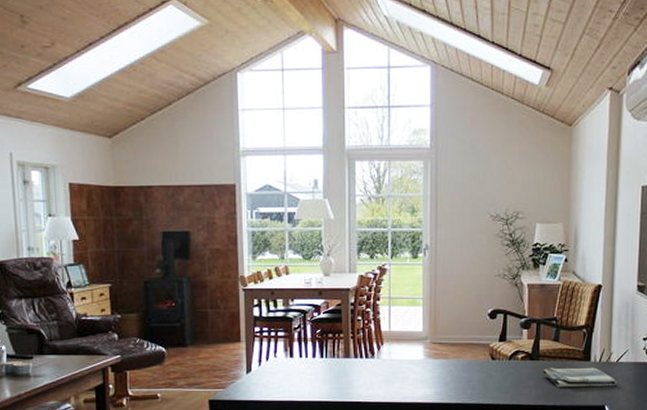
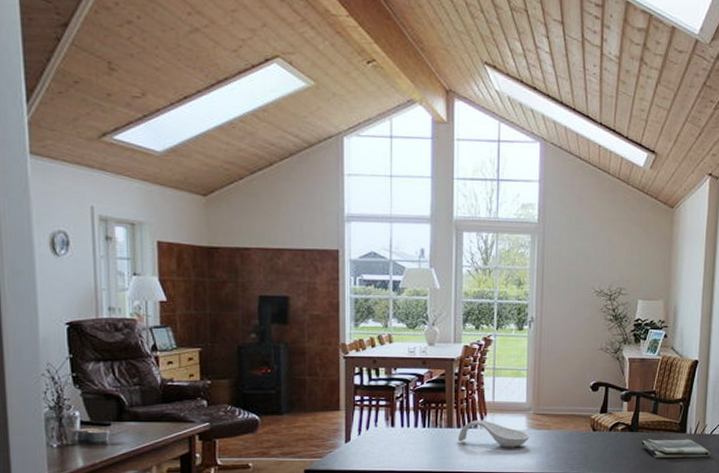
spoon rest: none [355,349,427,378] -> present [458,420,530,448]

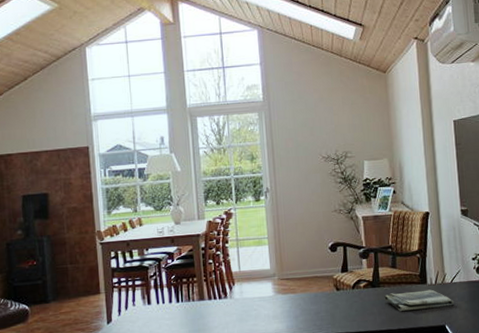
spoon rest: present [458,420,530,448] -> none [210,290,277,315]

